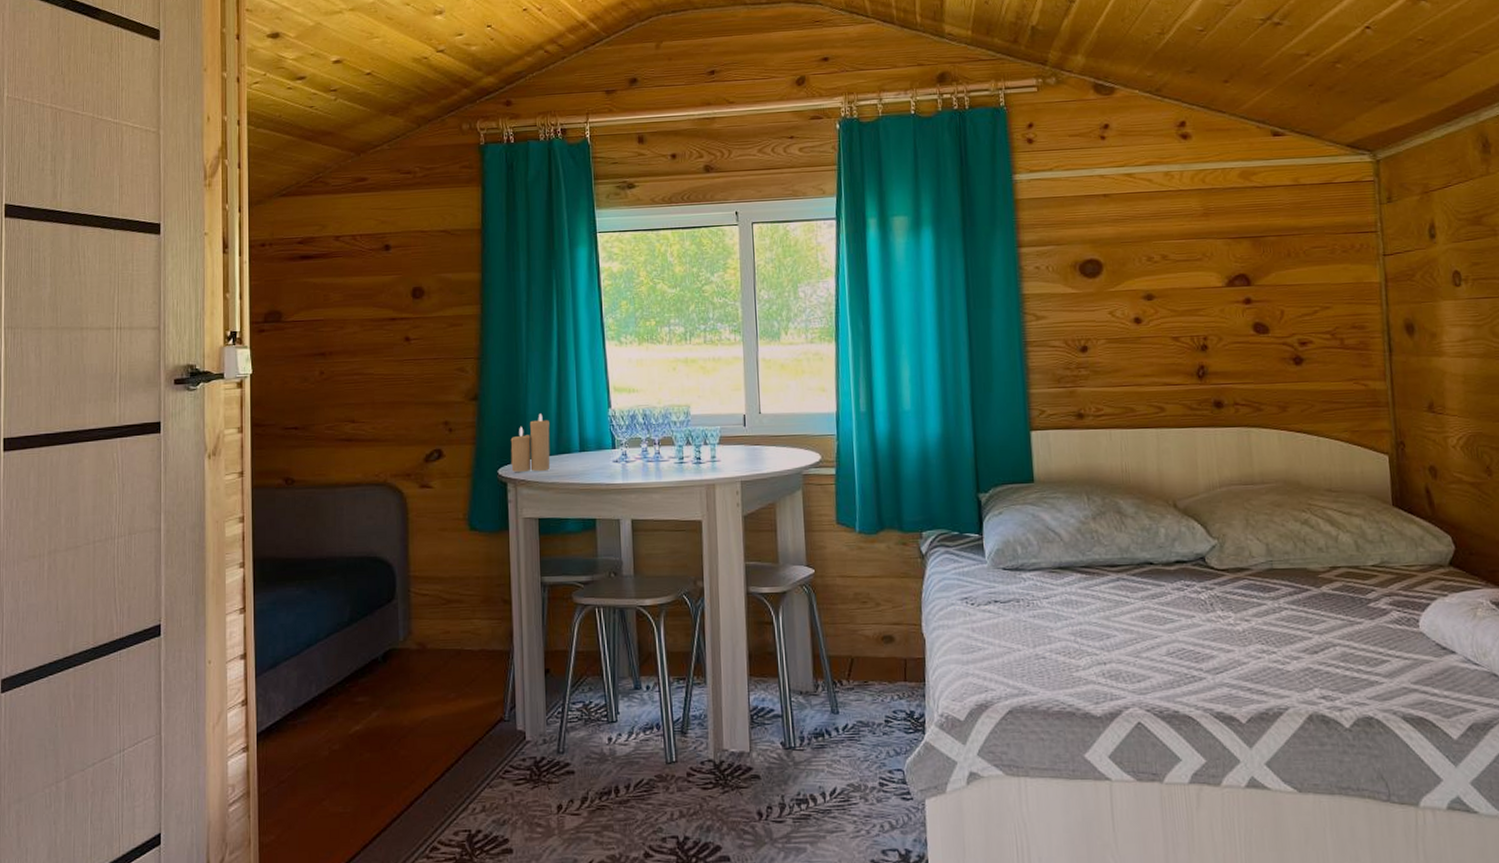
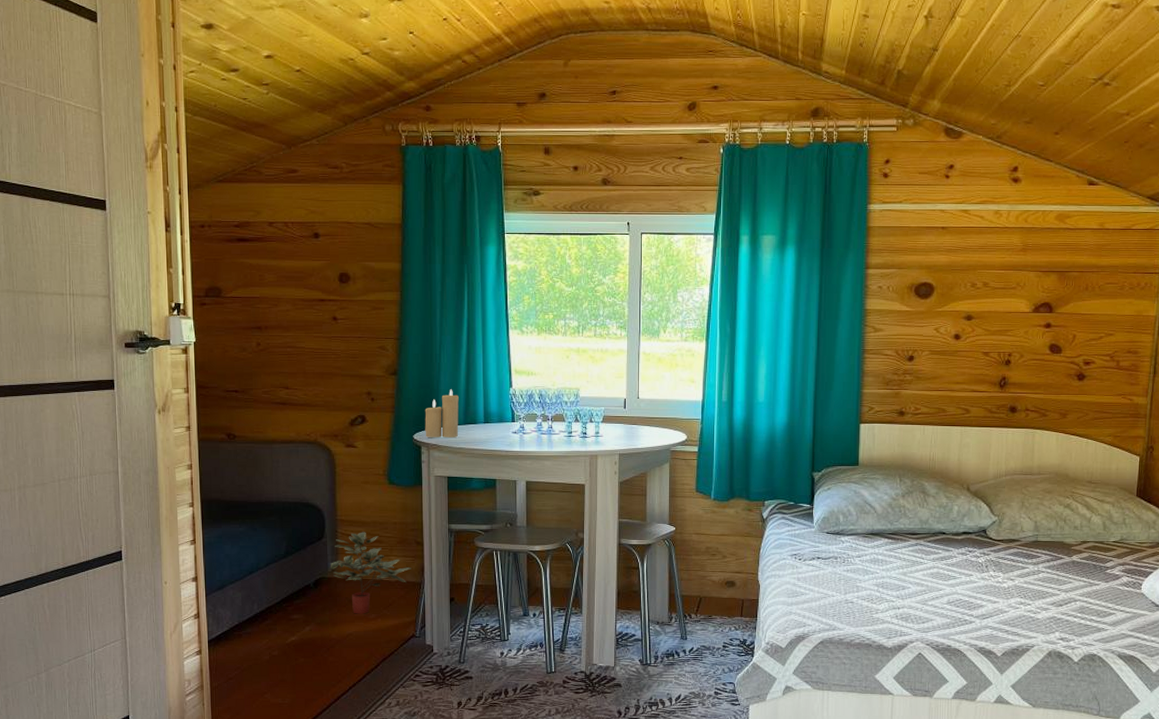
potted plant: none [401,590,498,694] -> present [330,532,411,614]

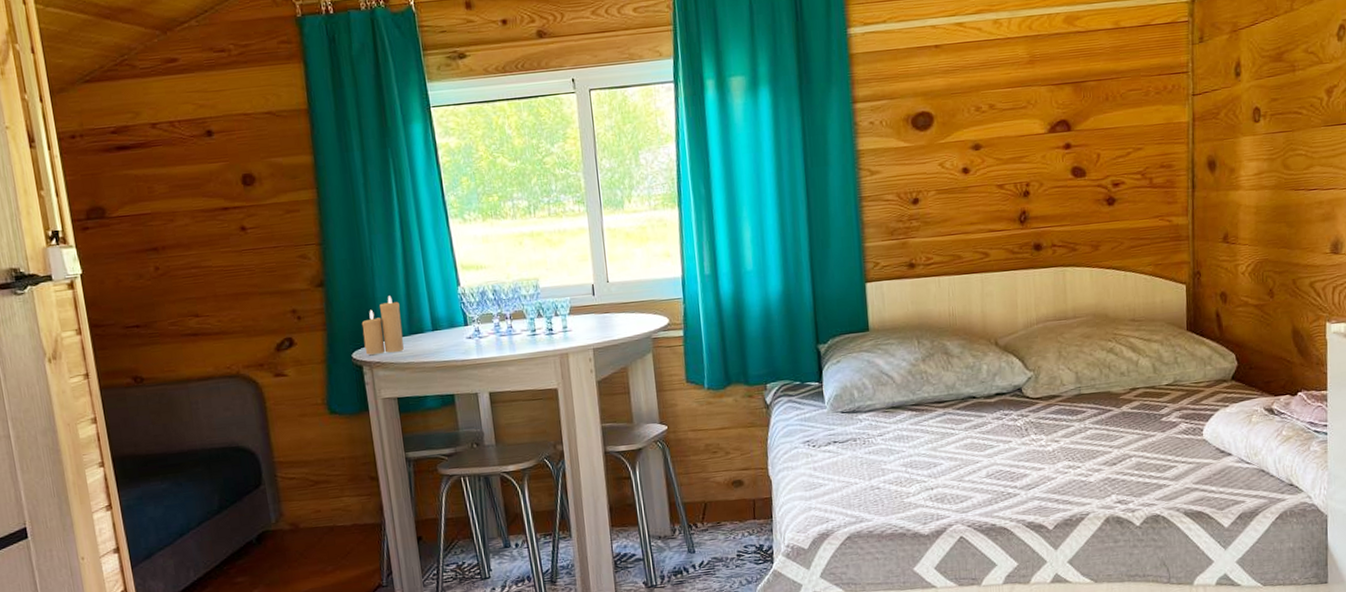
potted plant: present [330,532,411,614] -> none [272,472,368,569]

